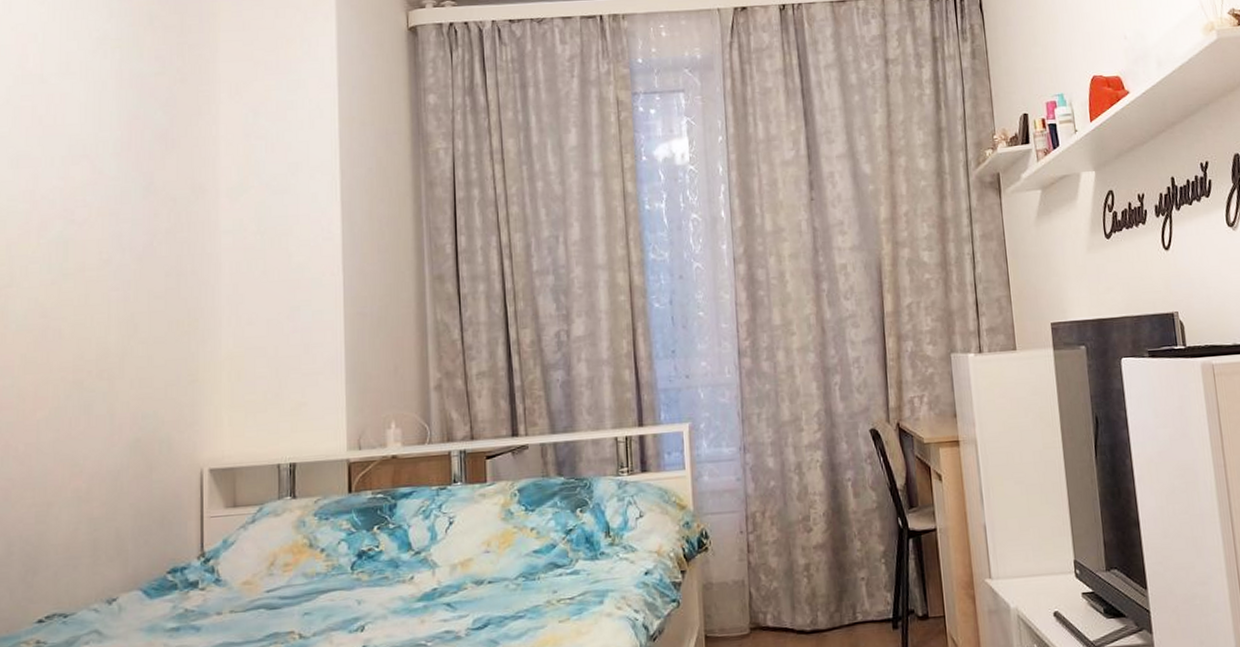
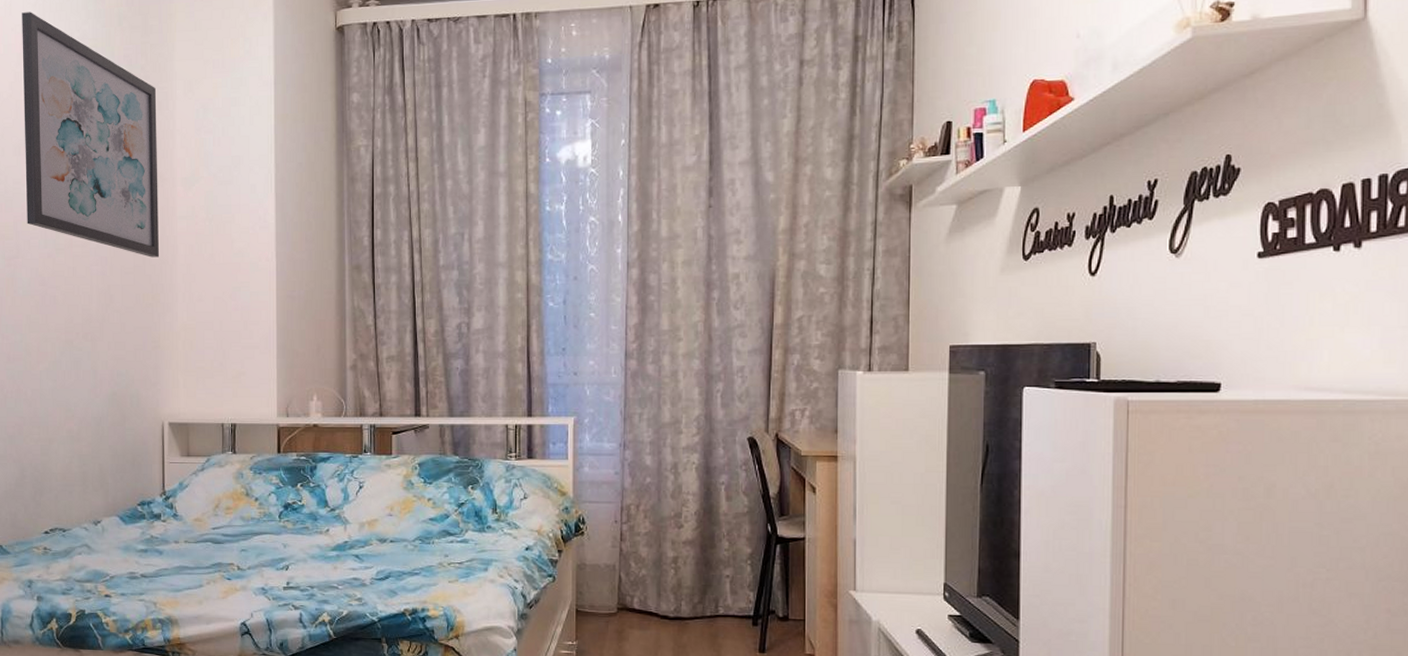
wall art: none [24,10,199,278] -> present [22,12,160,258]

